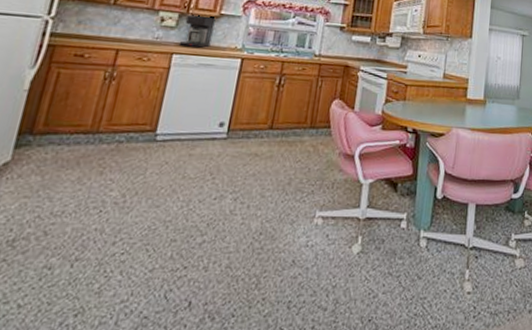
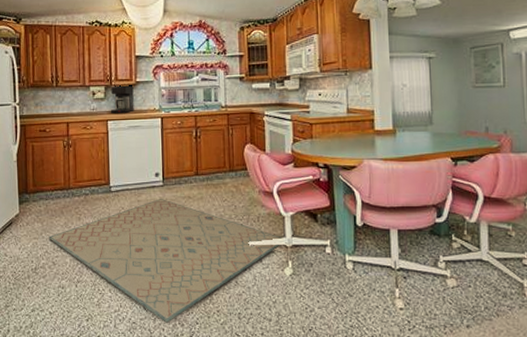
rug: none [46,154,358,318] -> present [48,199,284,324]

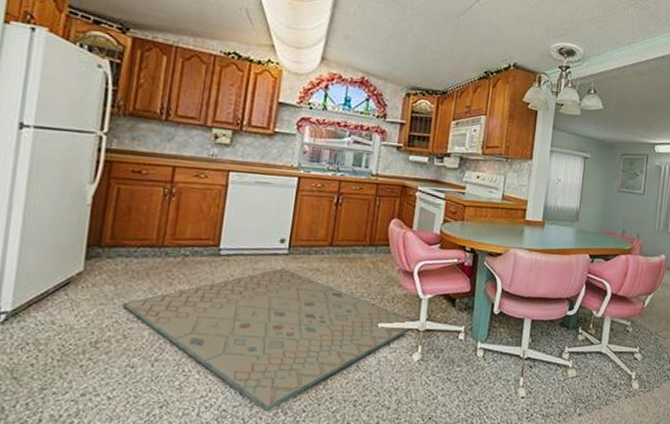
coffee maker: present [110,86,134,114] -> none [234,133,270,167]

